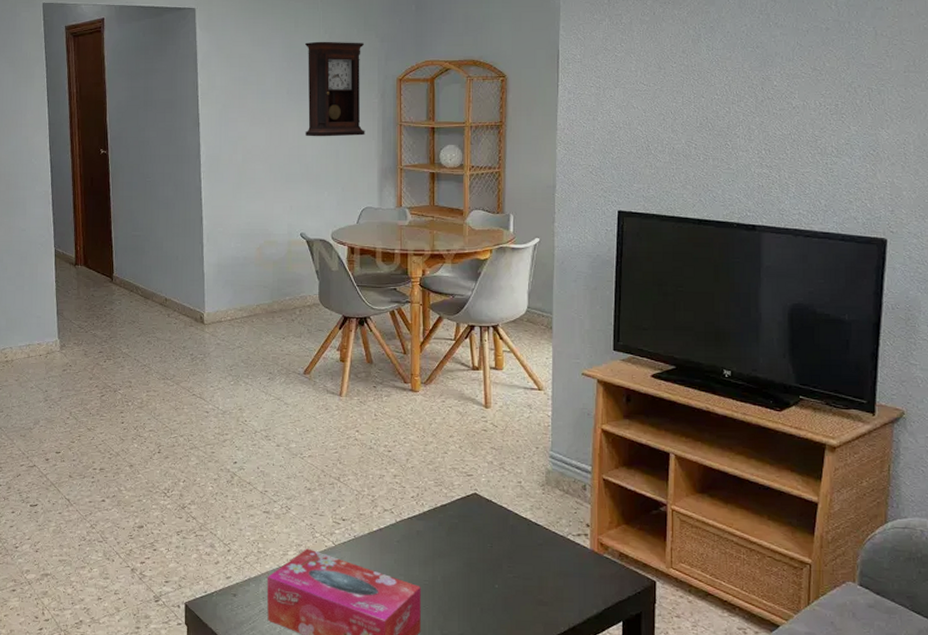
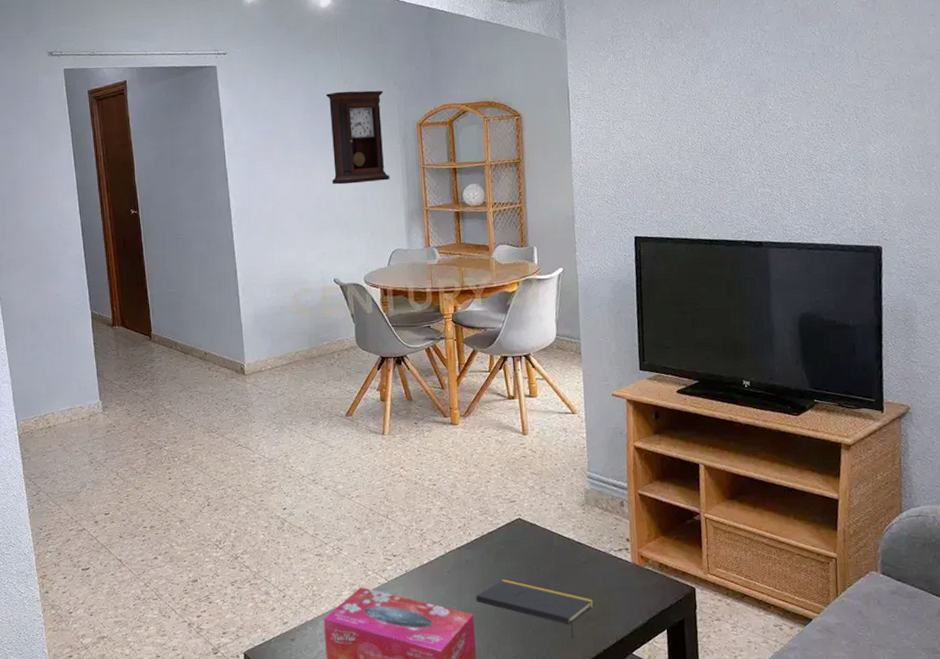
notepad: none [425,553,548,622] -> present [476,578,595,639]

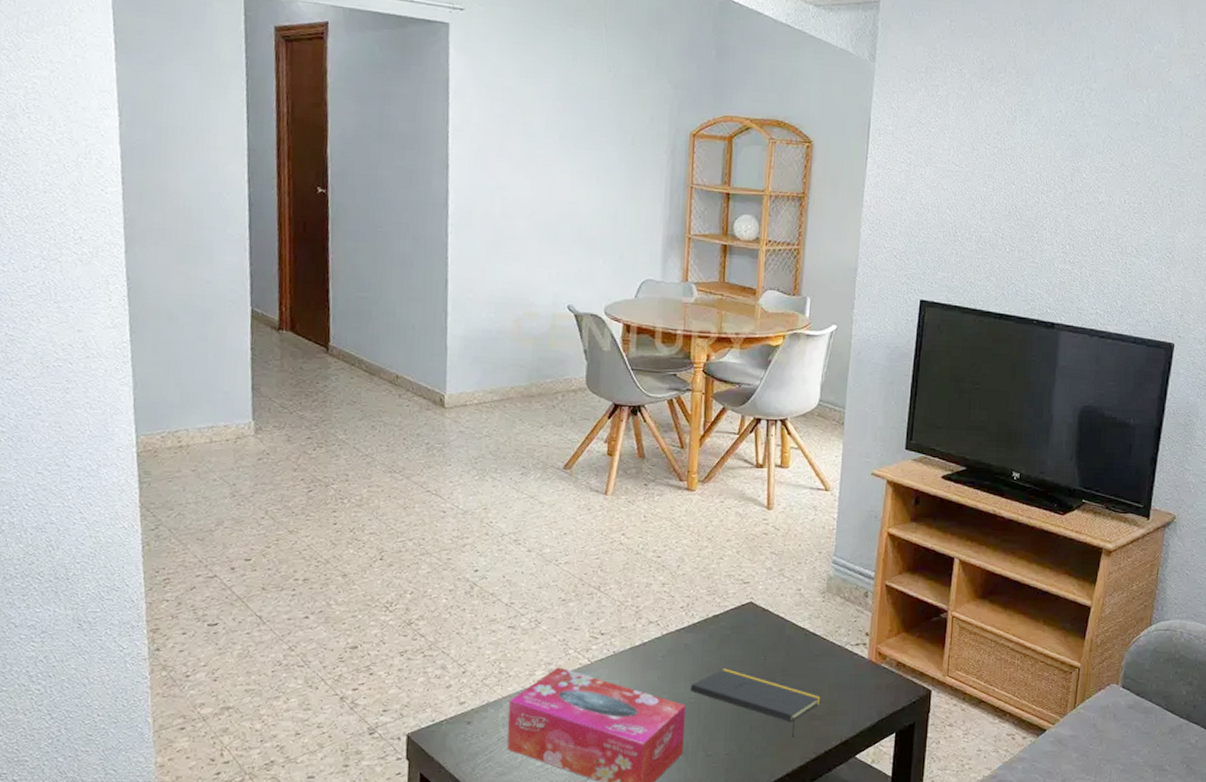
pendulum clock: present [325,90,390,185] -> none [578,79,655,196]

